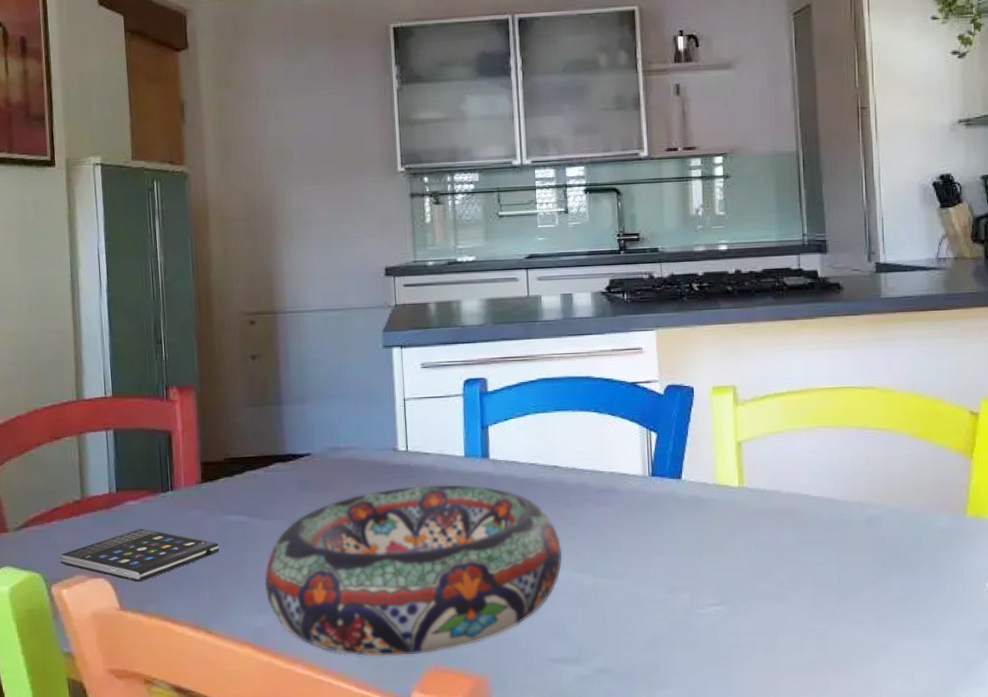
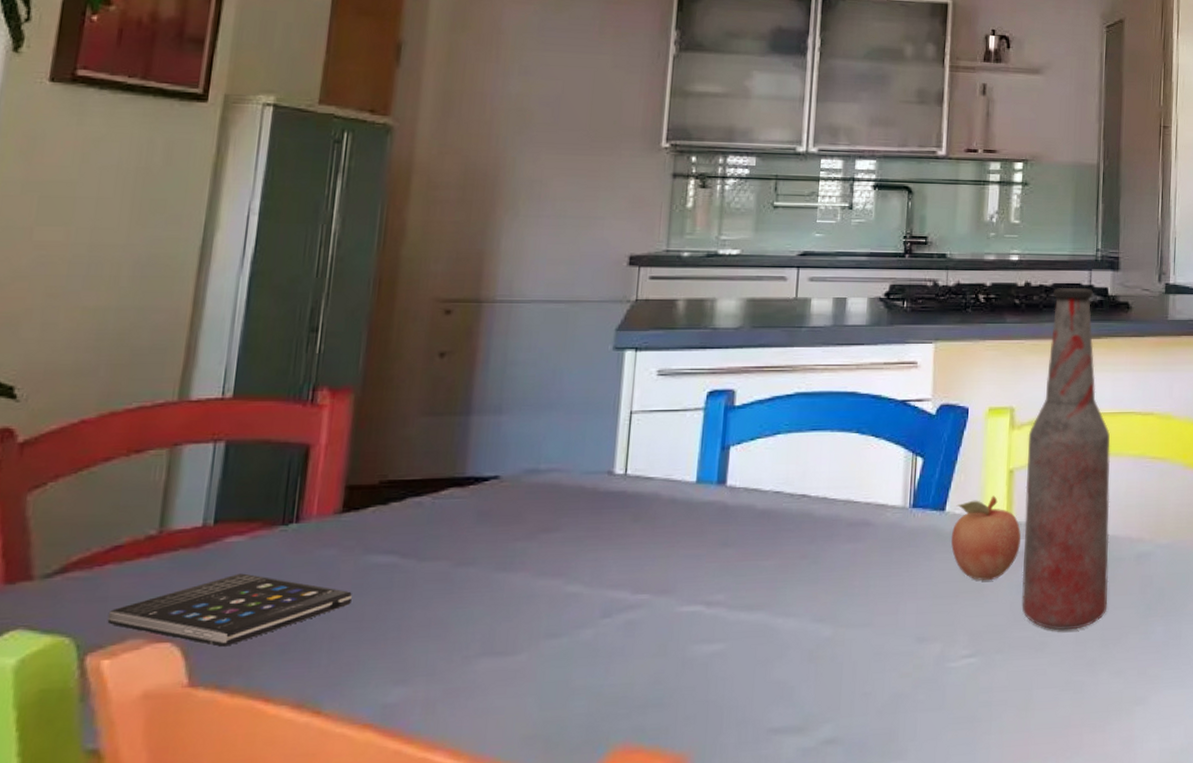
decorative bowl: present [264,485,562,657] -> none [407,516,800,736]
fruit: none [689,465,754,540] -> present [951,496,1021,581]
bottle: none [752,271,843,585] -> present [1021,287,1110,631]

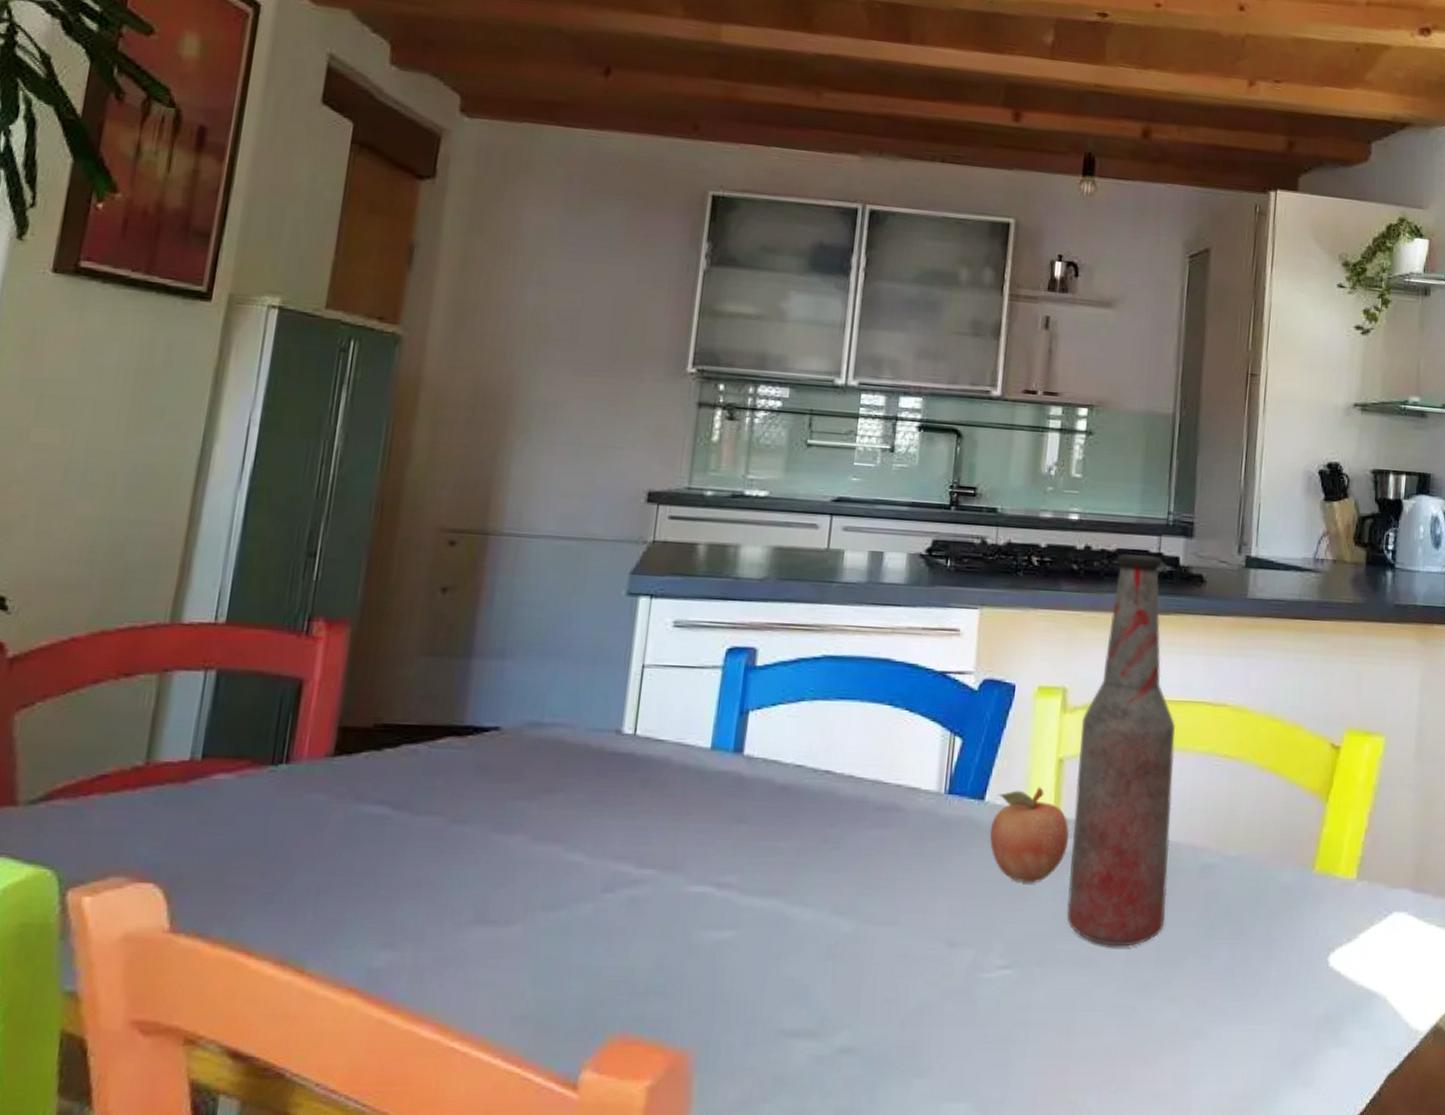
smartphone: present [107,573,352,647] -> none [90,814,341,892]

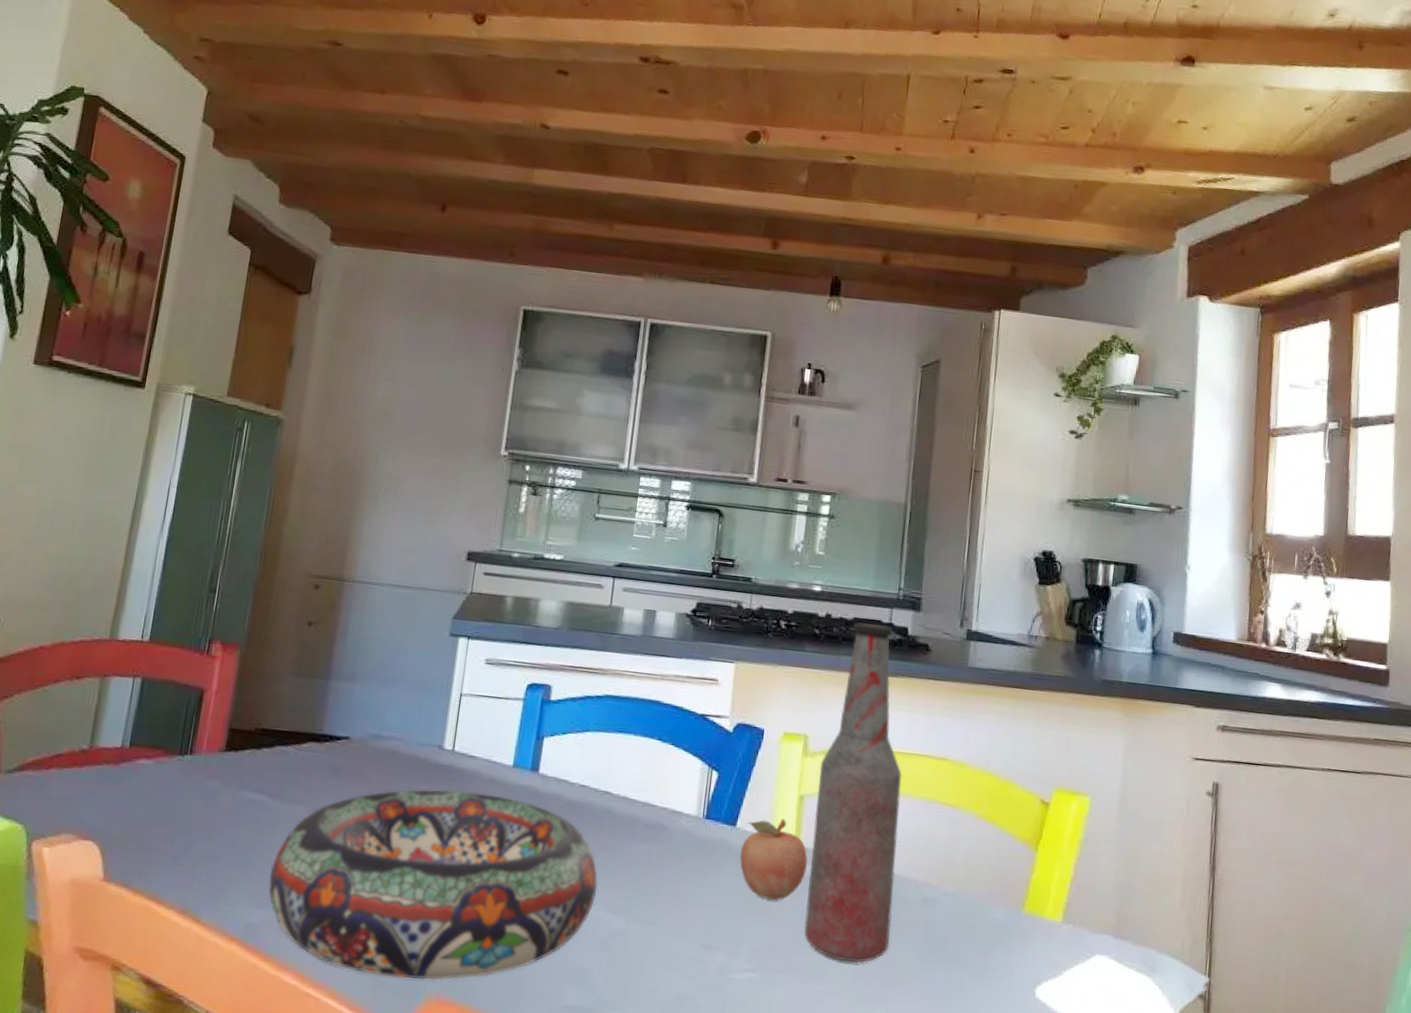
decorative bowl: none [396,783,819,1018] -> present [268,789,598,981]

